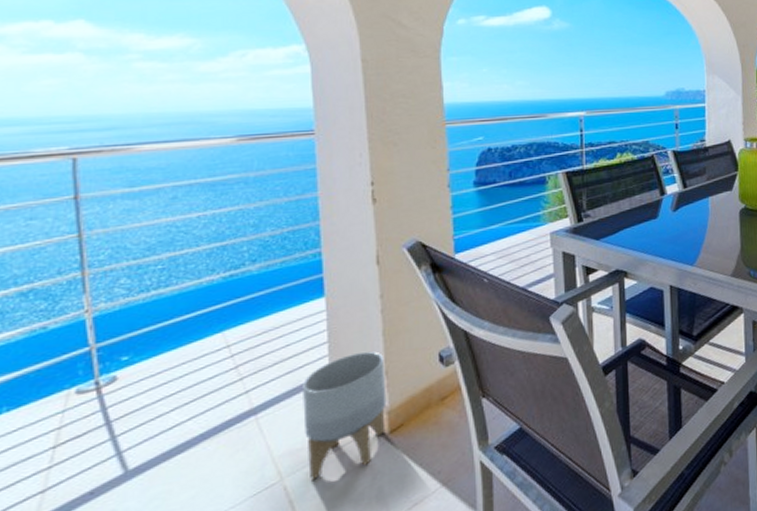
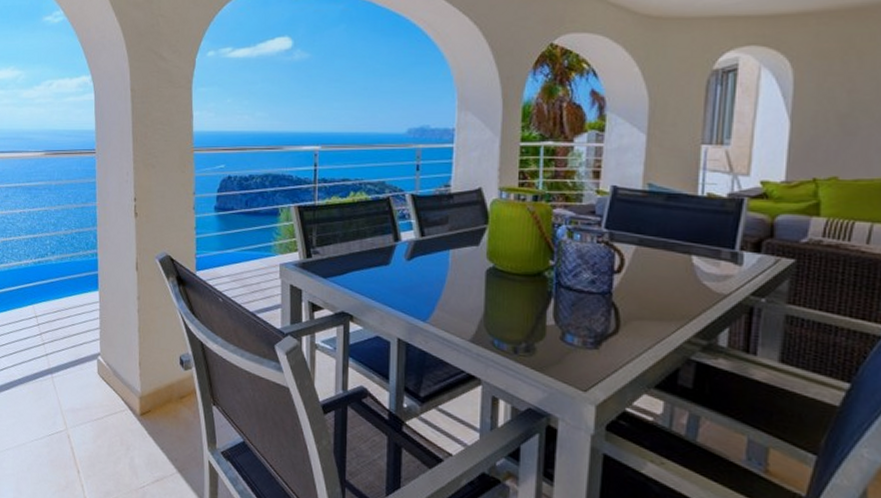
planter: present [303,351,387,480] -> none [82,342,139,436]

